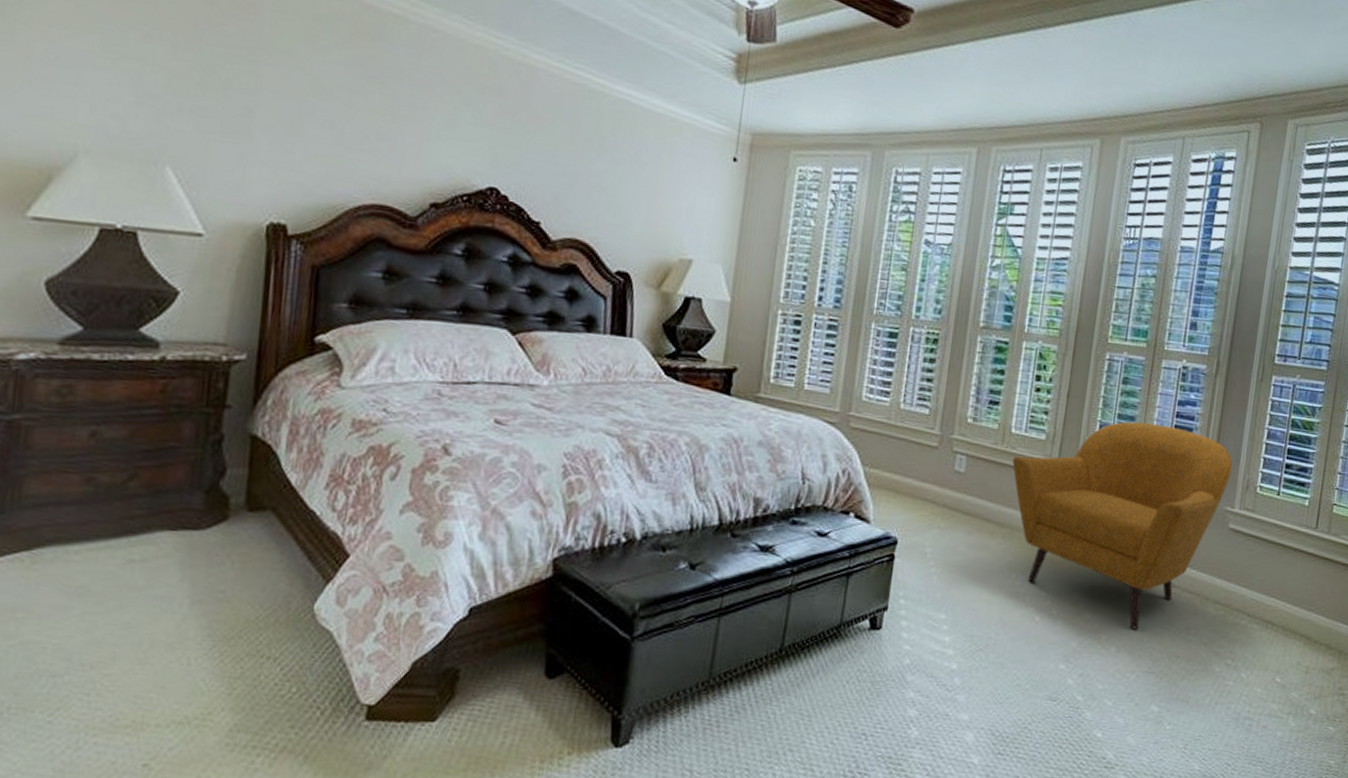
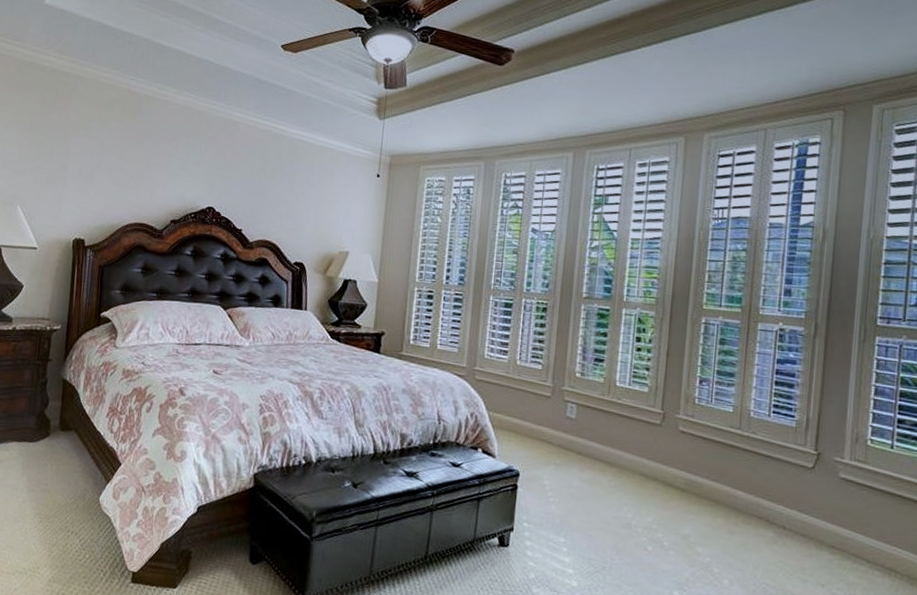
armchair: present [1012,421,1233,629] -> none [619,377,839,566]

